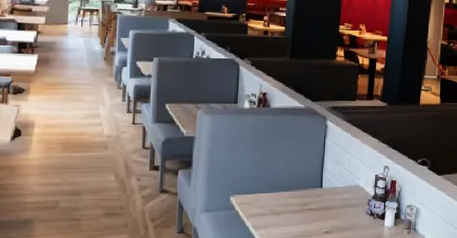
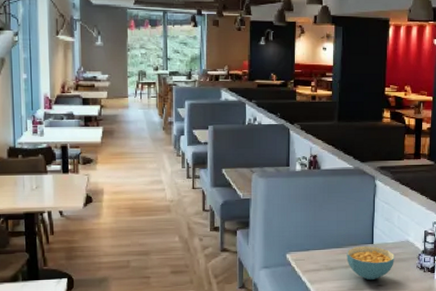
cereal bowl: none [294,189,344,226] -> present [347,245,394,280]

